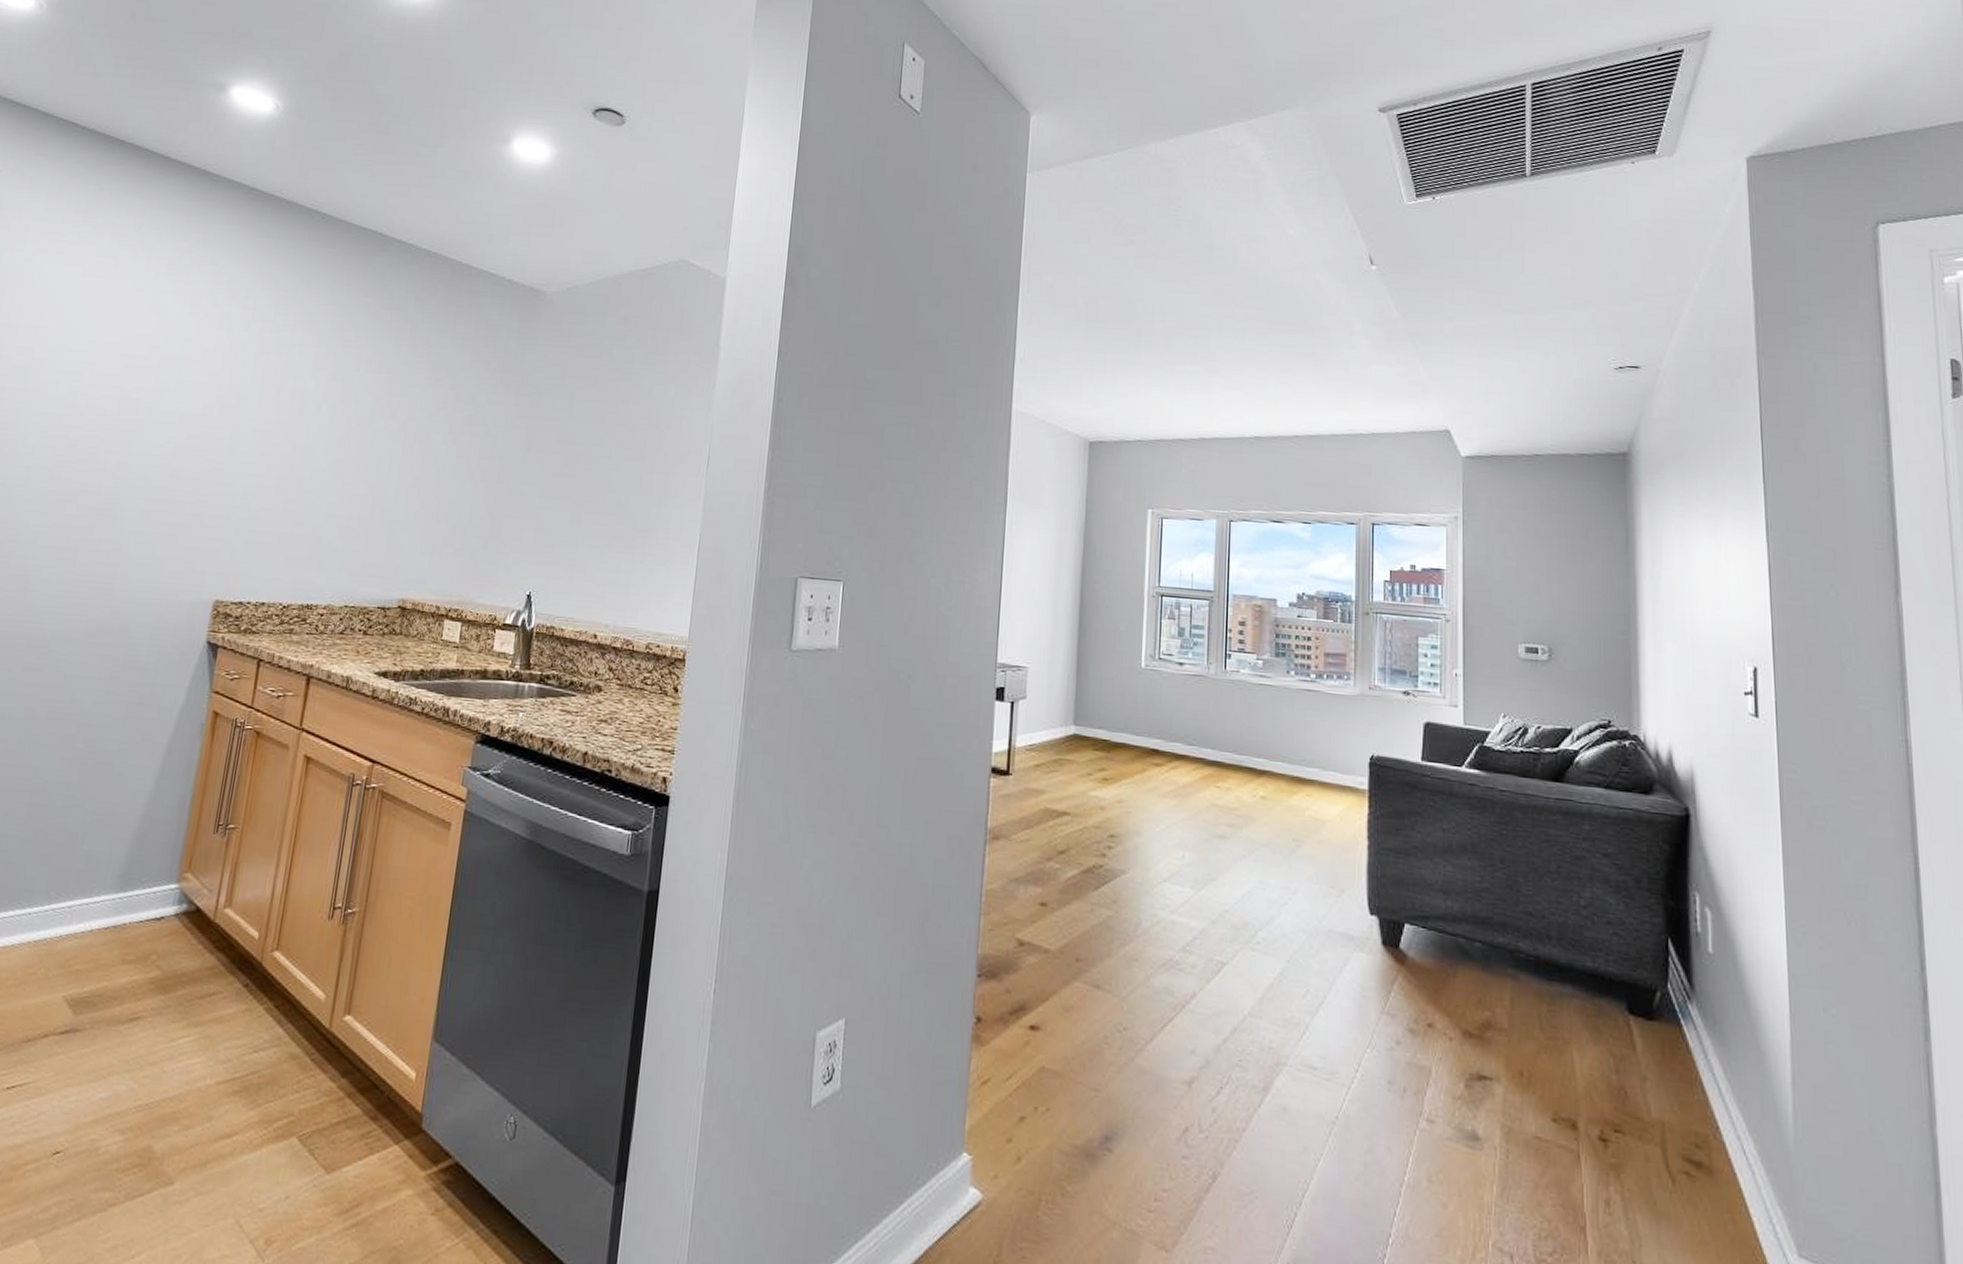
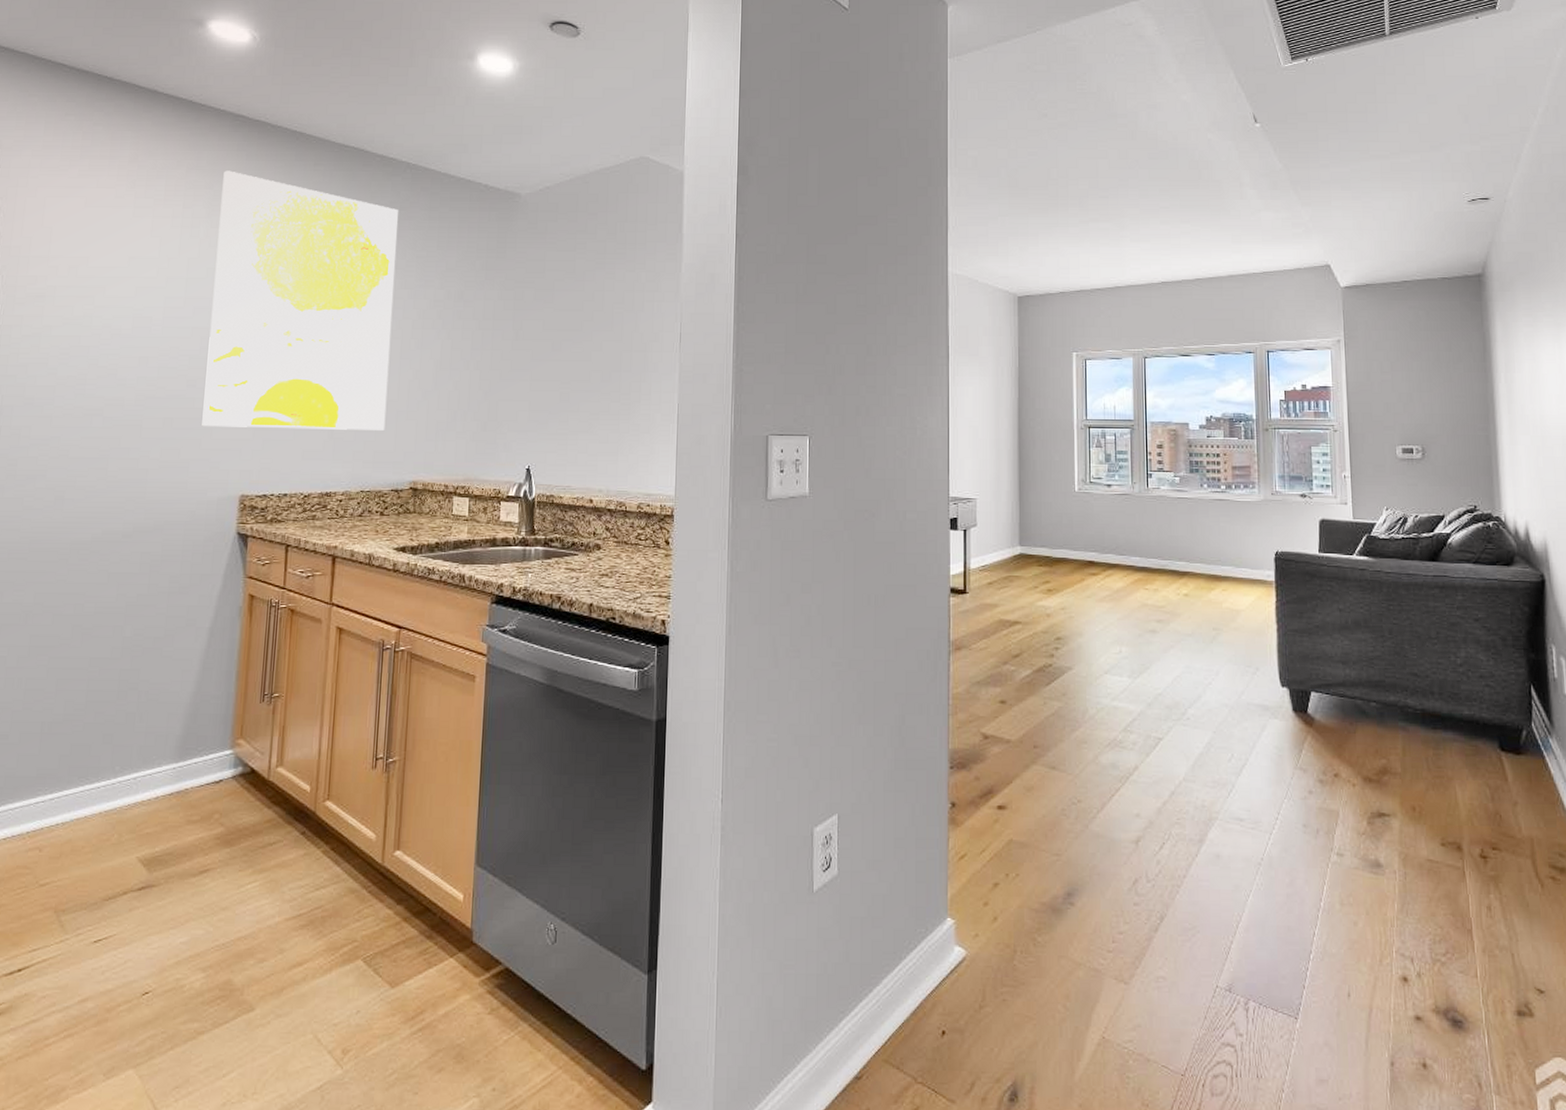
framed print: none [181,246,413,541] -> present [202,170,398,430]

